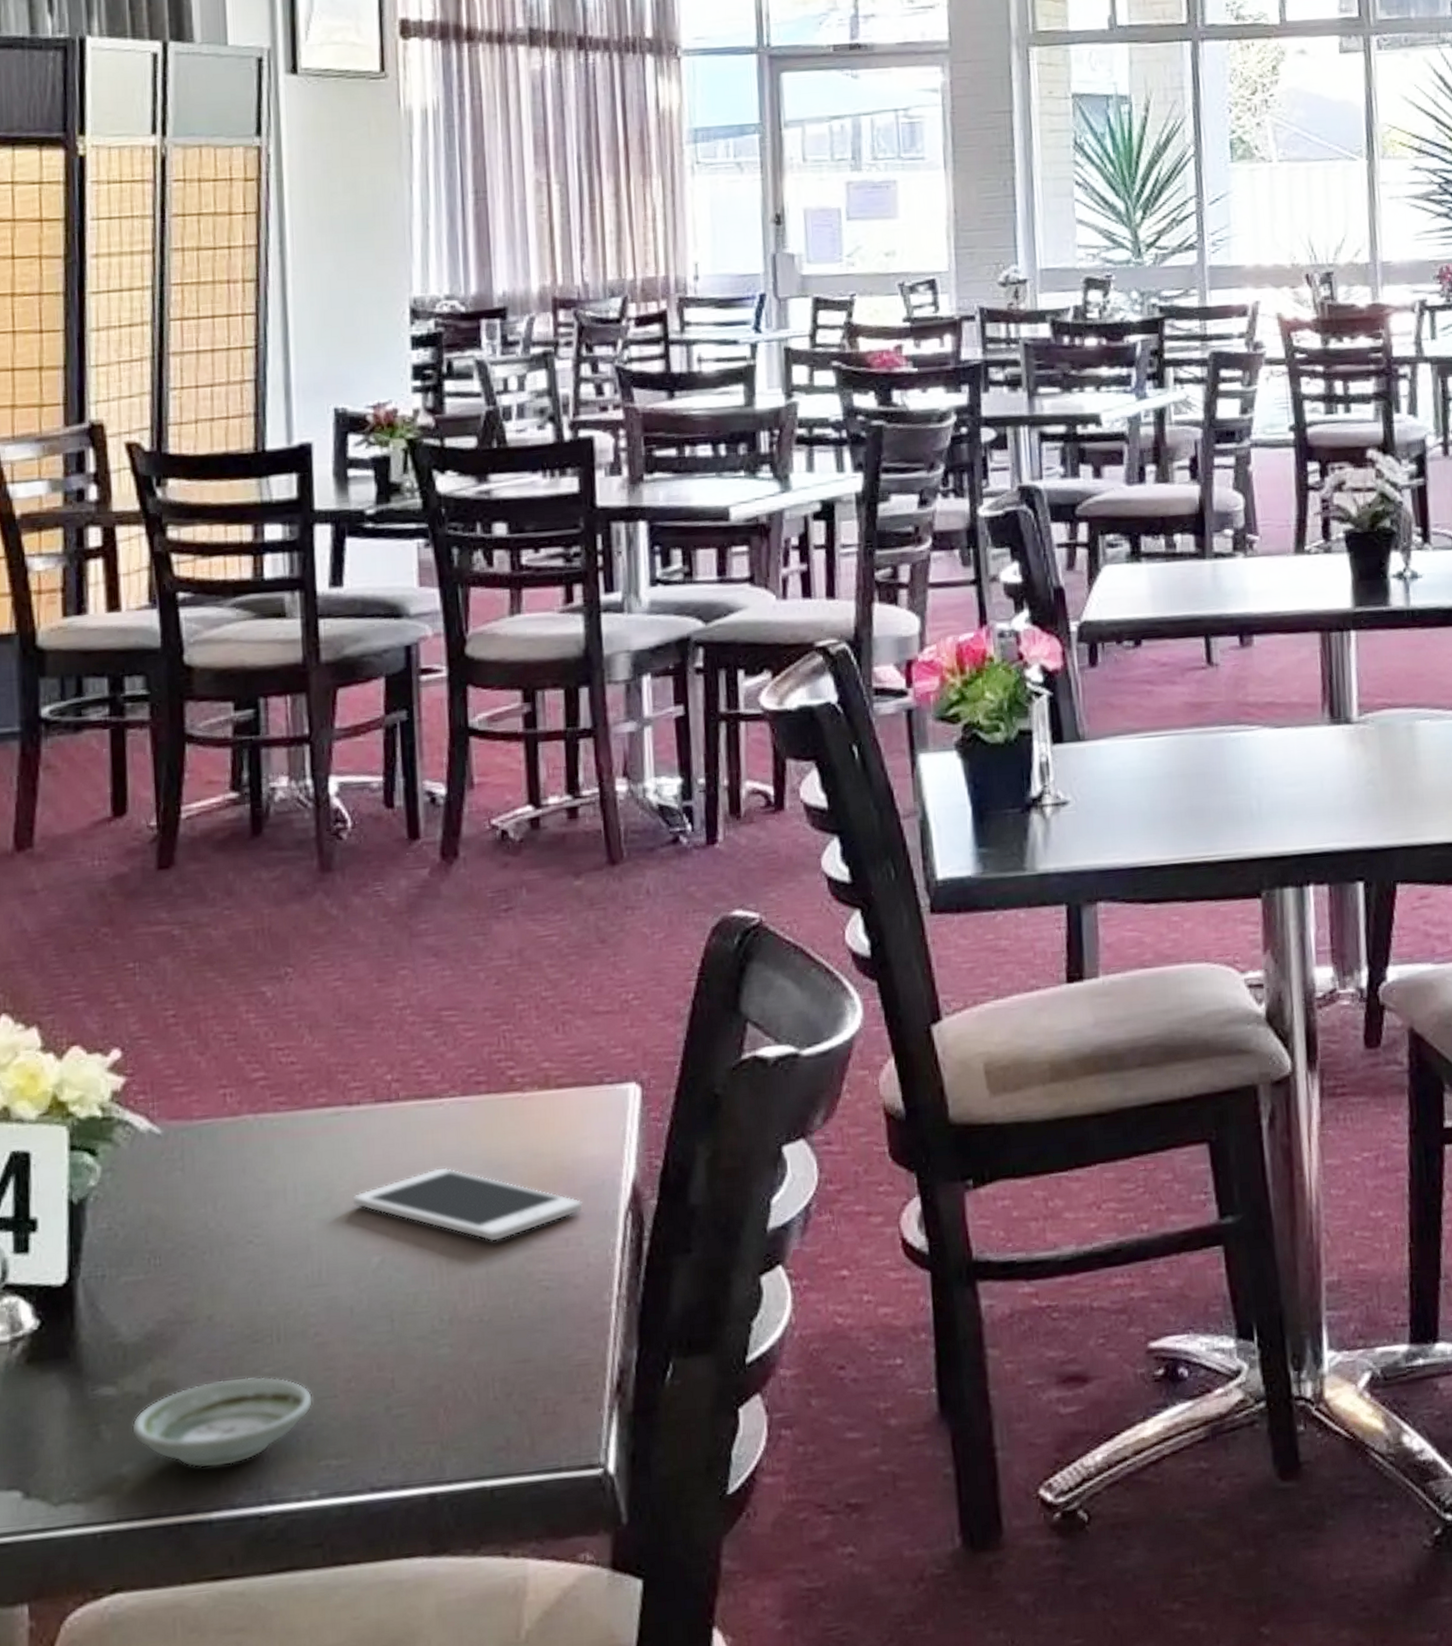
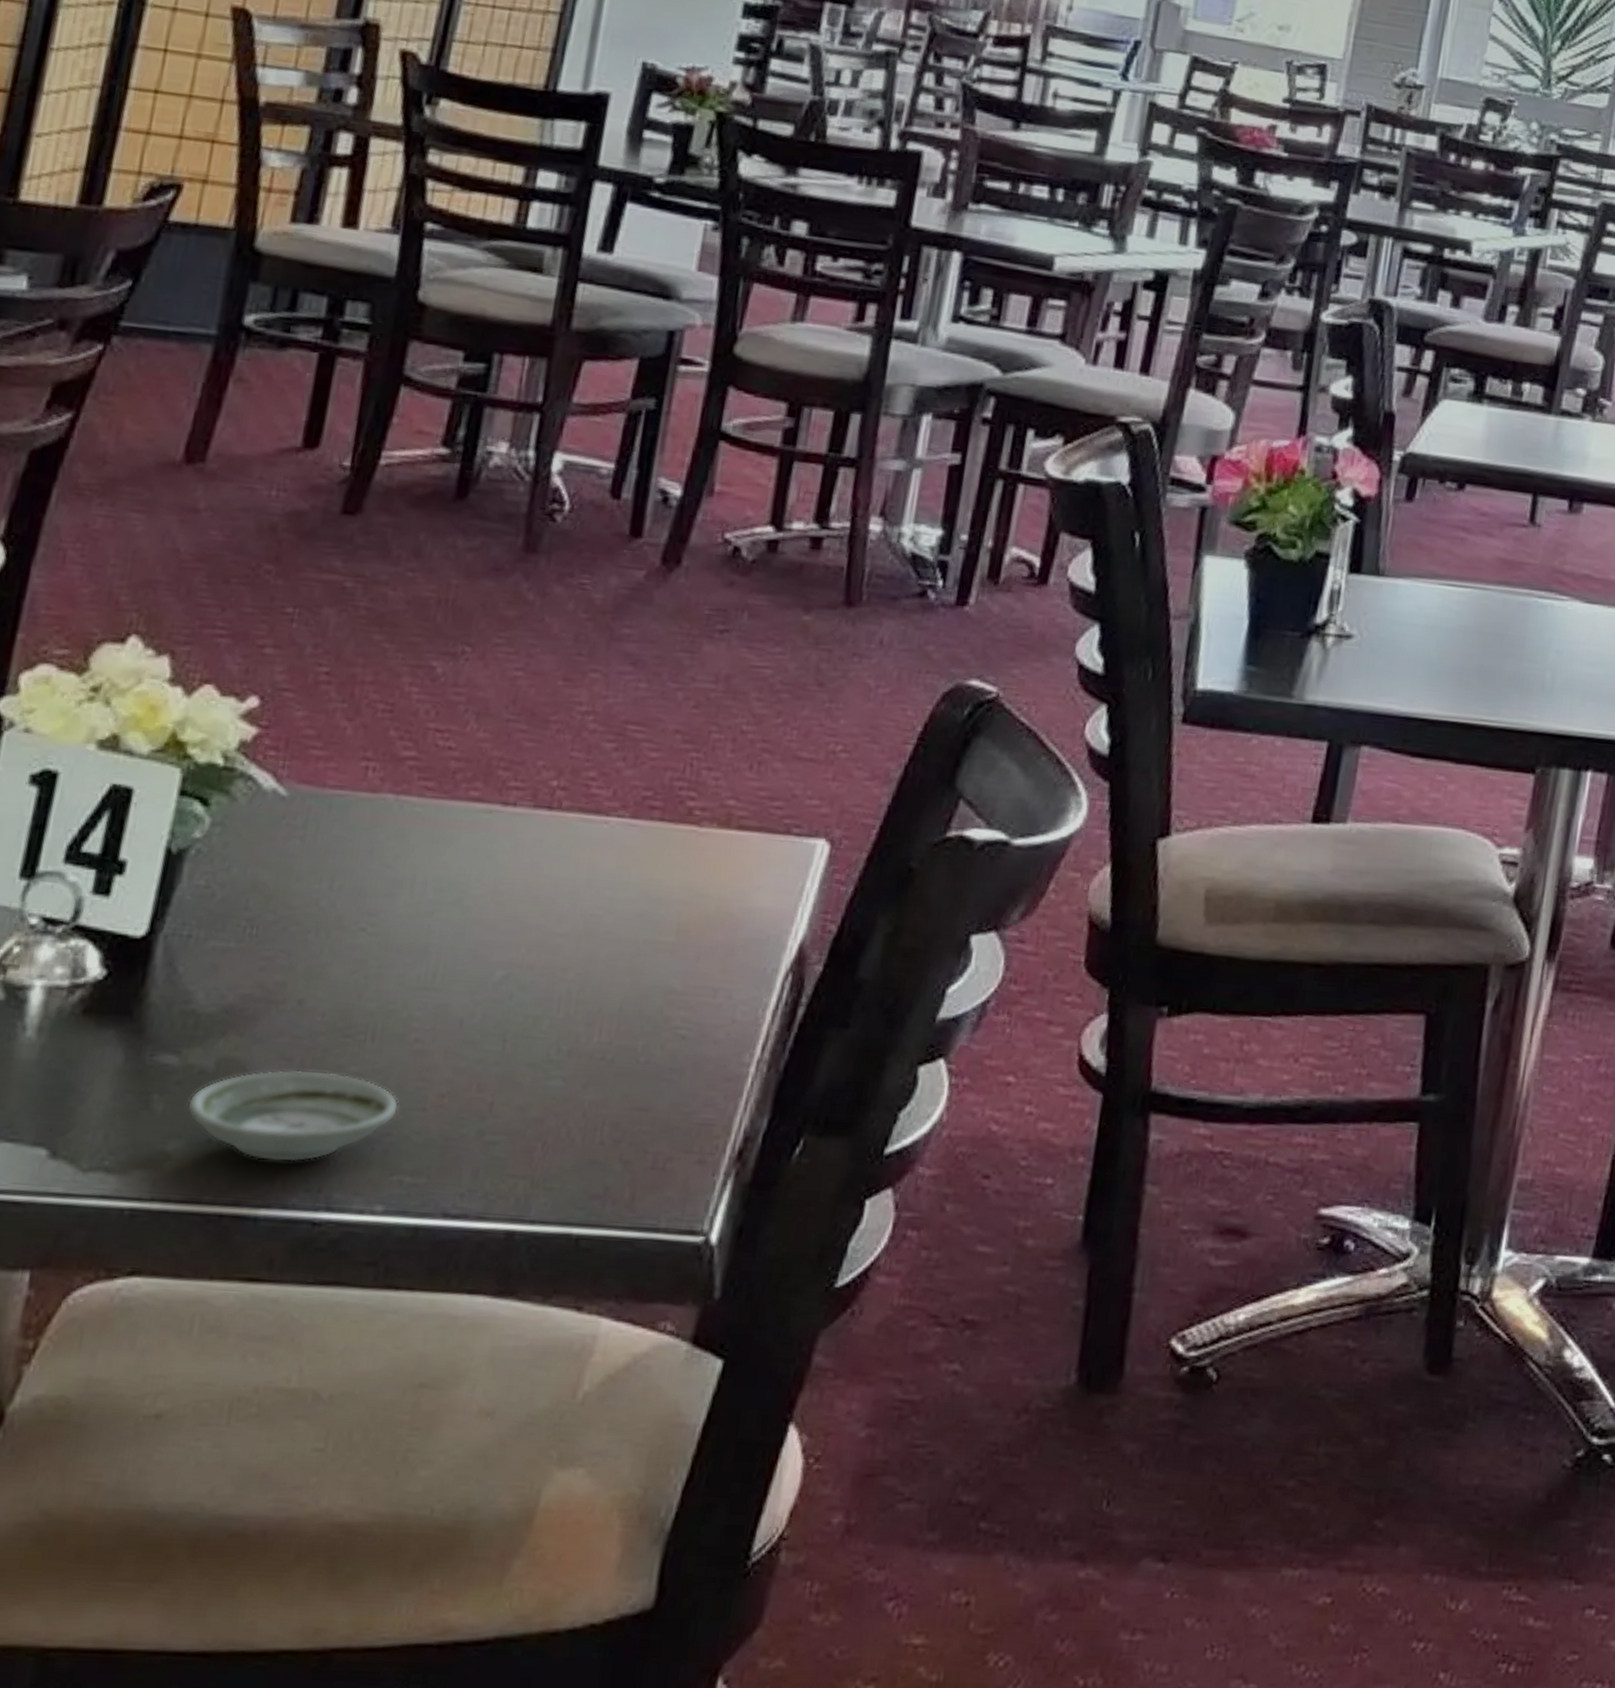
cell phone: present [351,1166,584,1242] -> none [485,888,742,978]

